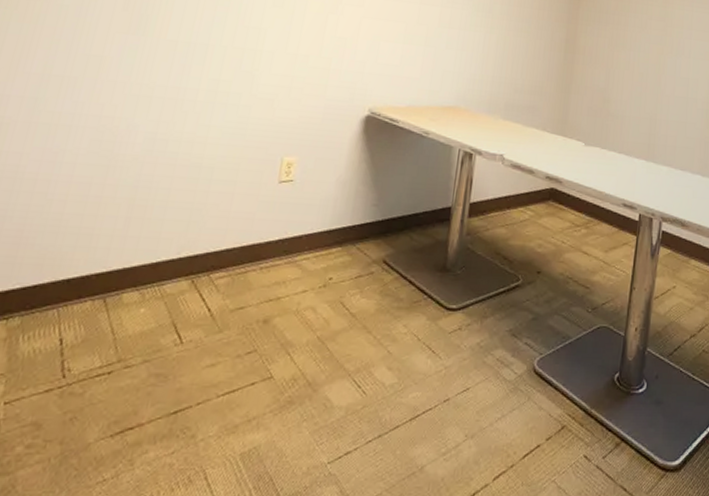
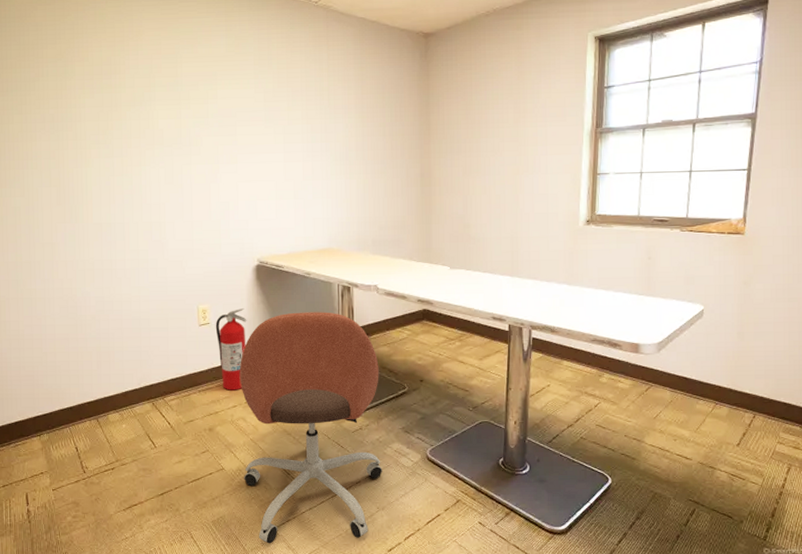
fire extinguisher: none [293,166,342,270] -> present [215,308,247,391]
office chair: none [298,177,493,488] -> present [239,312,382,544]

